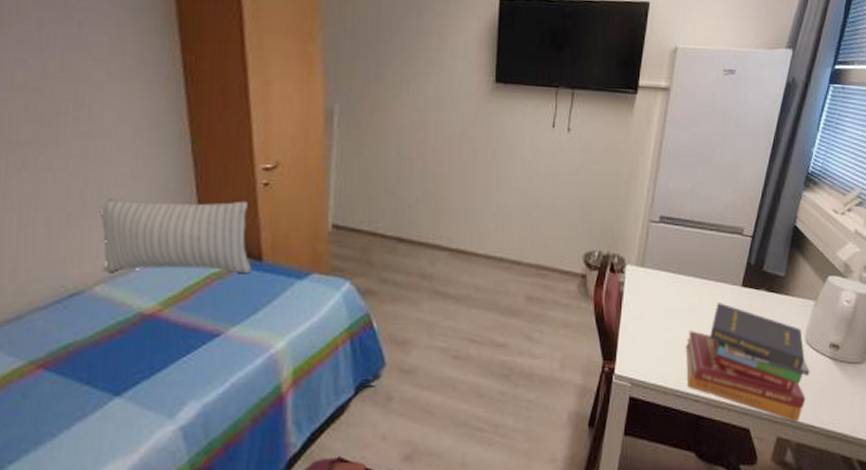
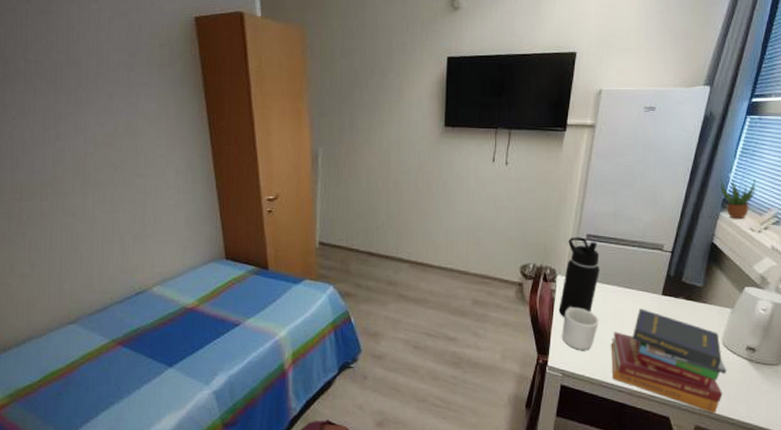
pillow: present [97,197,251,274] -> none [153,222,261,280]
water bottle: none [627,219,674,315] -> present [558,237,600,317]
mug: none [631,301,673,355] -> present [562,306,599,351]
potted plant: none [803,153,839,198] -> present [721,179,755,218]

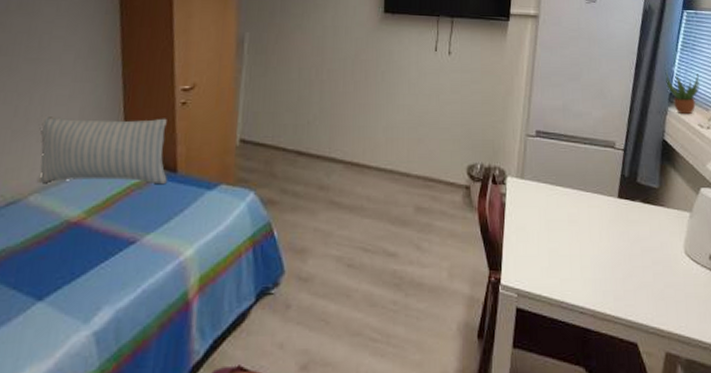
pillow: none [153,222,261,280] -> present [36,115,167,185]
water bottle: present [558,237,600,317] -> none [510,133,552,225]
mug: present [562,306,599,351] -> none [514,212,554,265]
books: present [611,308,727,414] -> none [569,214,692,337]

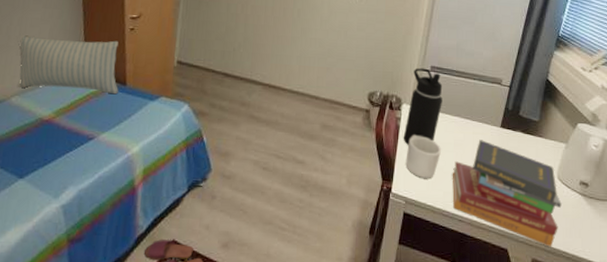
water bottle: none [510,133,552,225] -> present [403,67,443,145]
mug: none [514,212,554,265] -> present [405,134,441,179]
books: none [569,214,692,337] -> present [452,140,562,247]
potted plant: present [665,72,700,114] -> none [554,20,586,58]

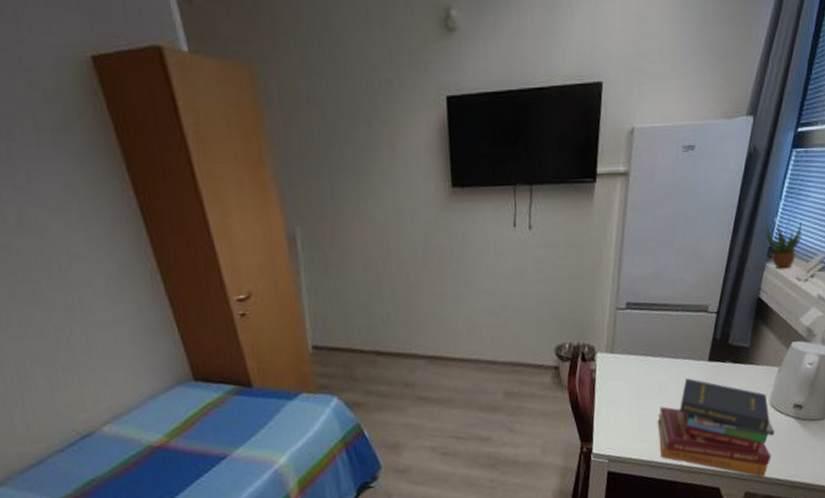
pillow: present [17,34,118,95] -> none [88,333,244,414]
water bottle: present [403,67,443,145] -> none [600,306,642,399]
mug: present [405,134,441,179] -> none [605,385,644,432]
potted plant: none [554,20,586,58] -> present [766,222,802,268]

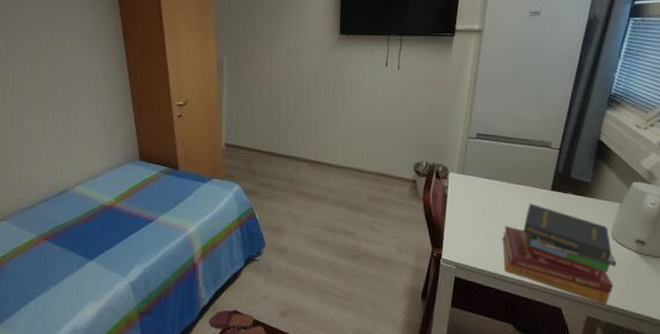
potted plant: present [766,222,802,268] -> none [606,78,640,116]

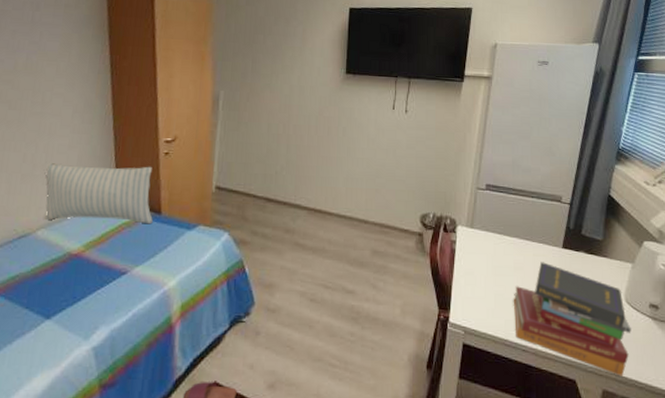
pillow: none [75,127,172,179] -> present [43,162,153,224]

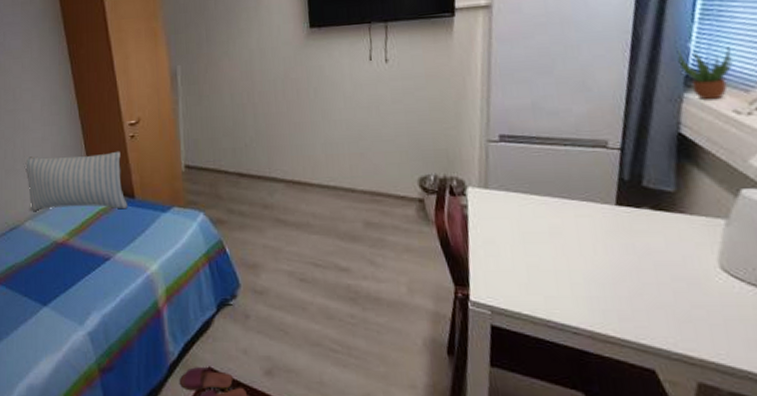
books: present [514,262,631,376] -> none [553,224,735,366]
potted plant: none [614,132,648,171] -> present [677,46,733,99]

